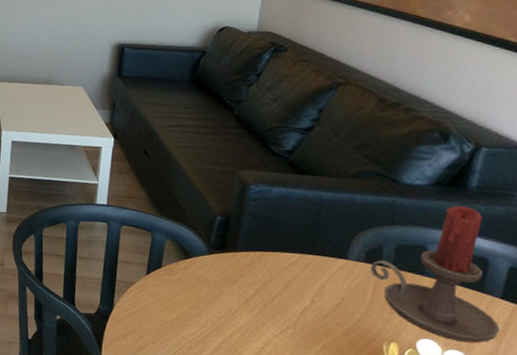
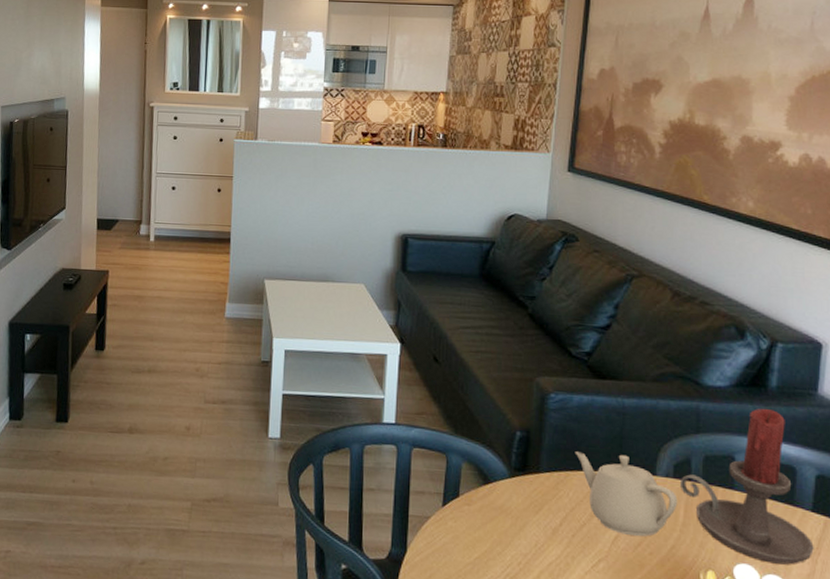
teapot: none [270,235,367,311] -> present [575,452,678,537]

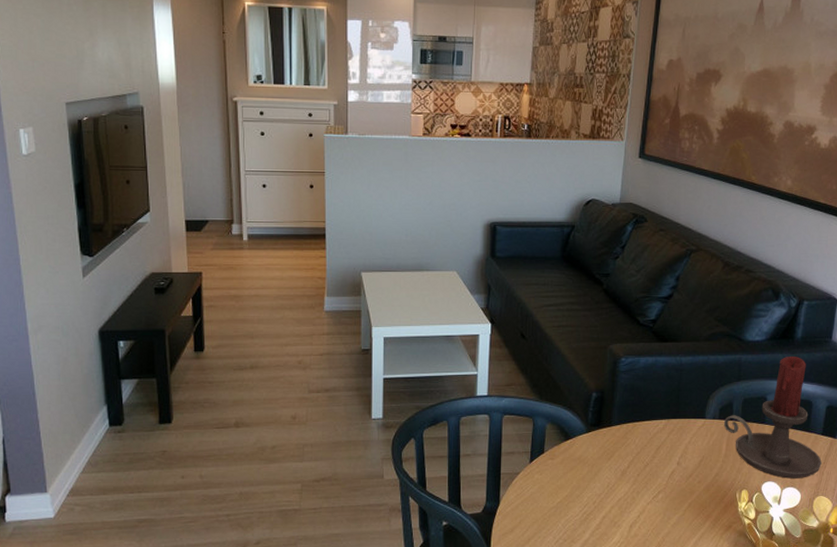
teapot: present [575,452,678,537] -> none [641,404,722,470]

